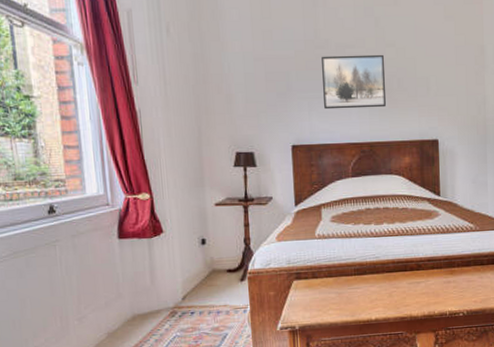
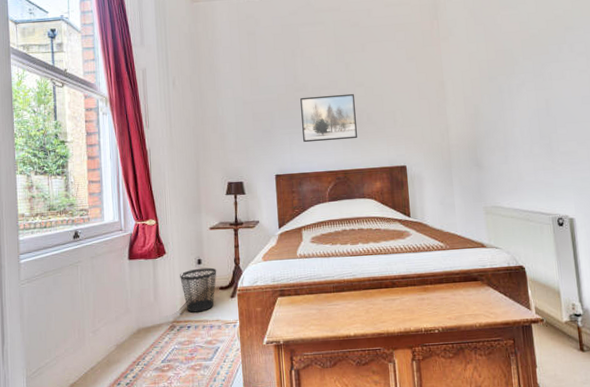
wastebasket: none [180,248,224,297] -> present [180,267,217,313]

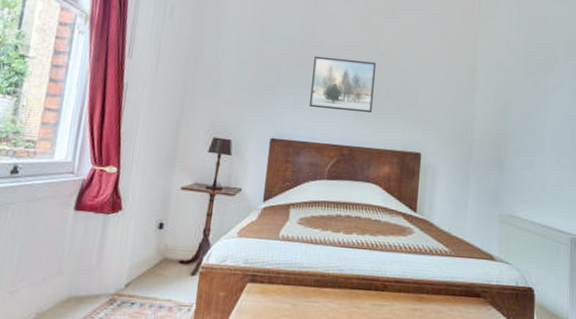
wastebasket: present [180,267,217,313] -> none [133,233,181,287]

